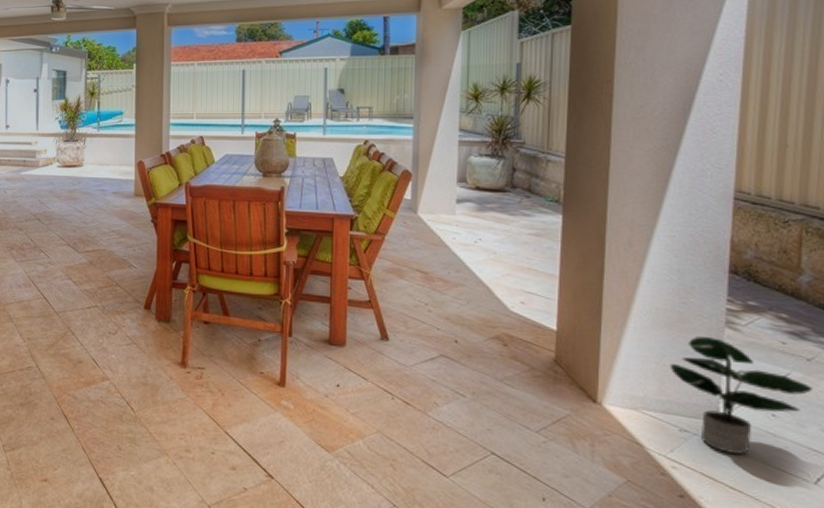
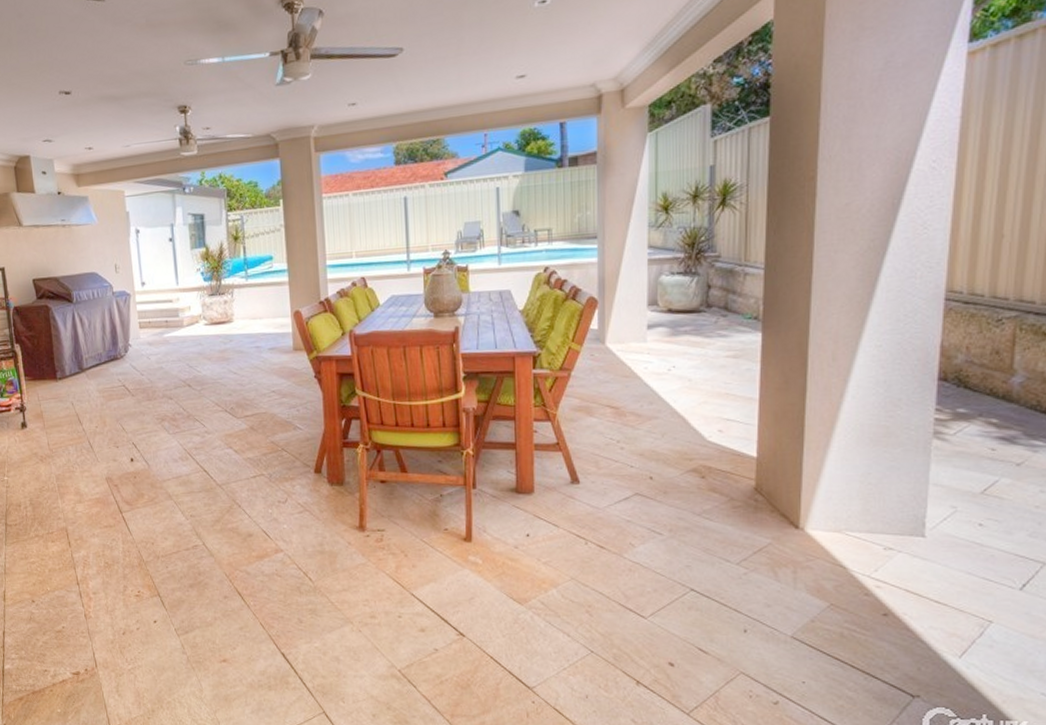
potted plant: present [669,337,813,454] -> none [874,450,1022,567]

